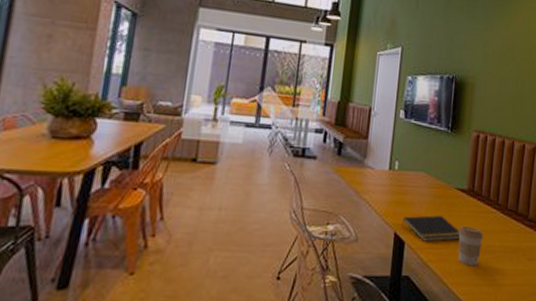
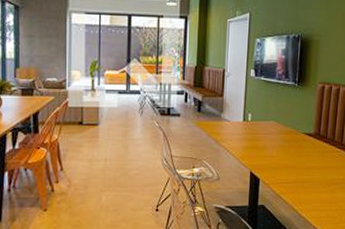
notepad: present [402,215,461,242] -> none [256,157,309,178]
coffee cup: present [458,225,484,266] -> none [306,164,329,196]

